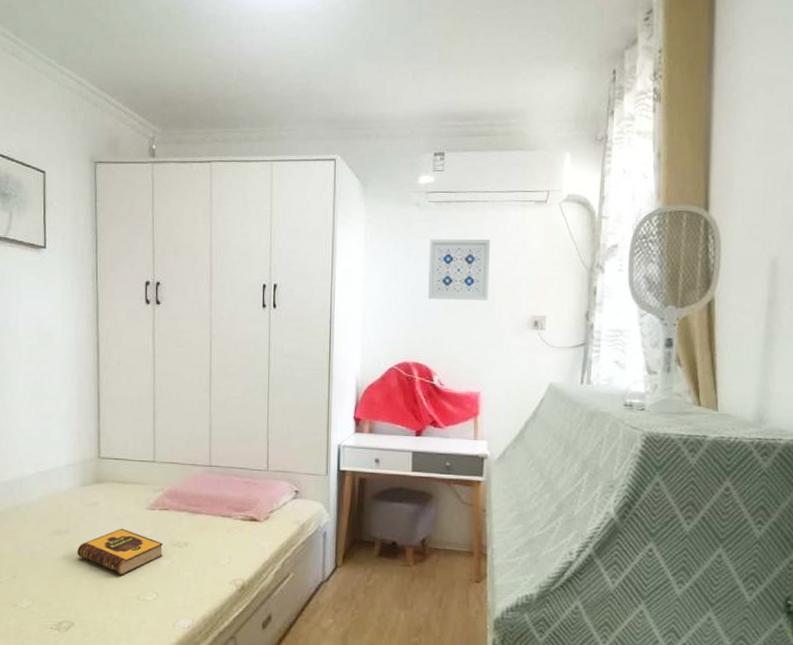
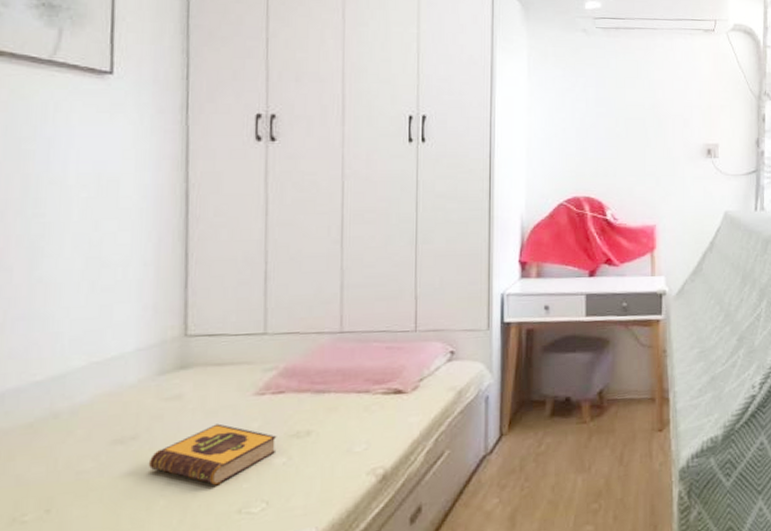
wall art: present [428,239,491,300] -> none [598,66,662,129]

